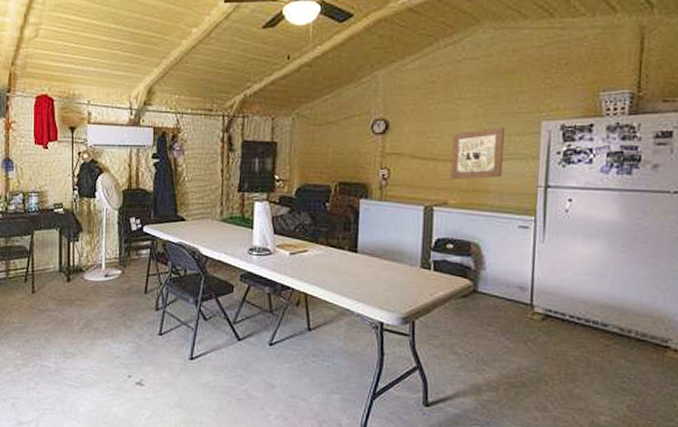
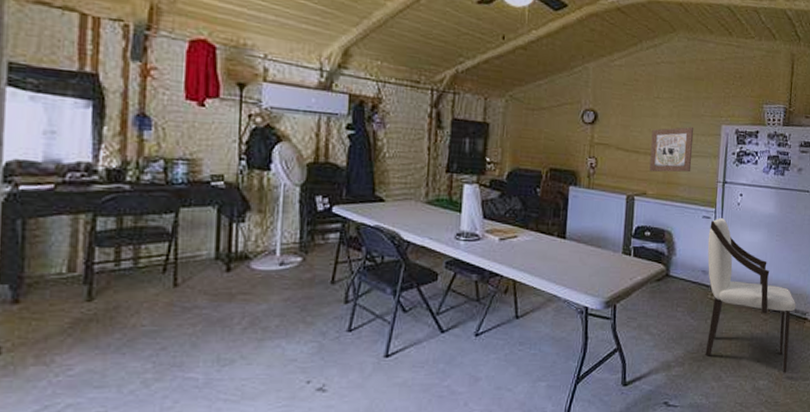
armchair: none [525,227,652,411] -> present [705,218,796,373]

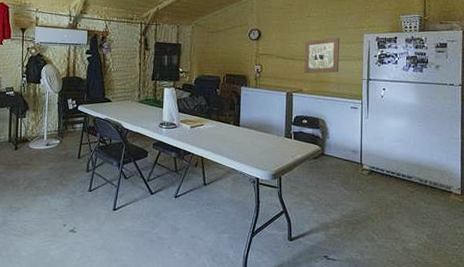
armchair: present [705,218,796,373] -> none [356,108,440,238]

